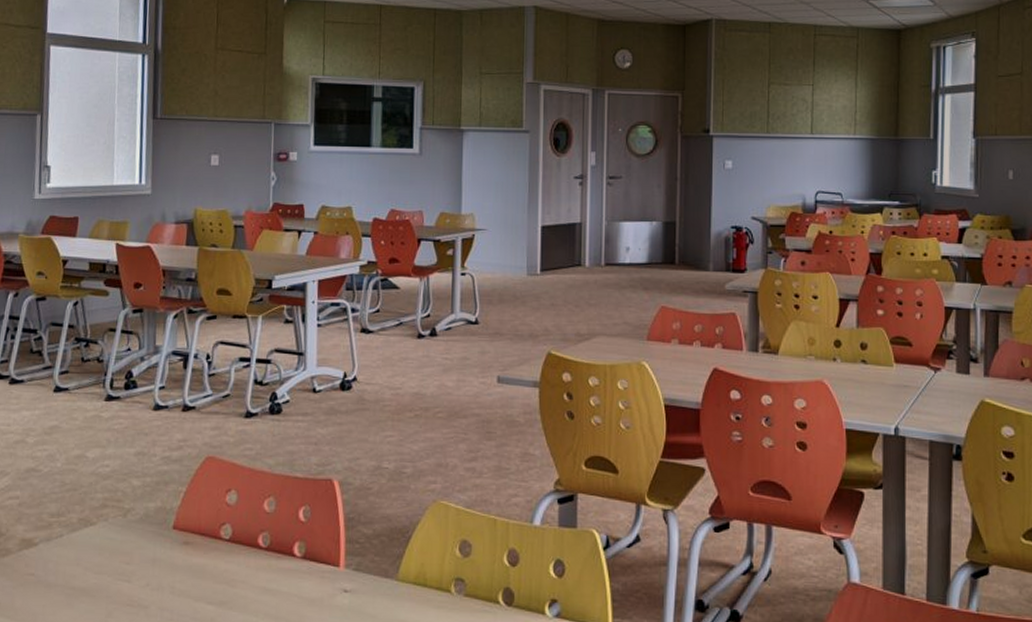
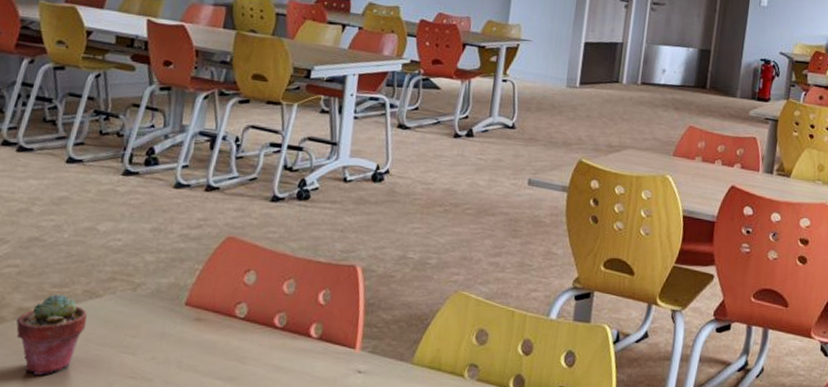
potted succulent: none [20,524,84,606] -> present [16,294,87,375]

